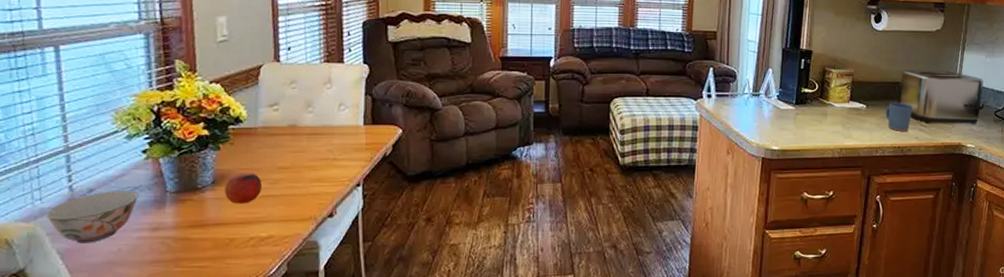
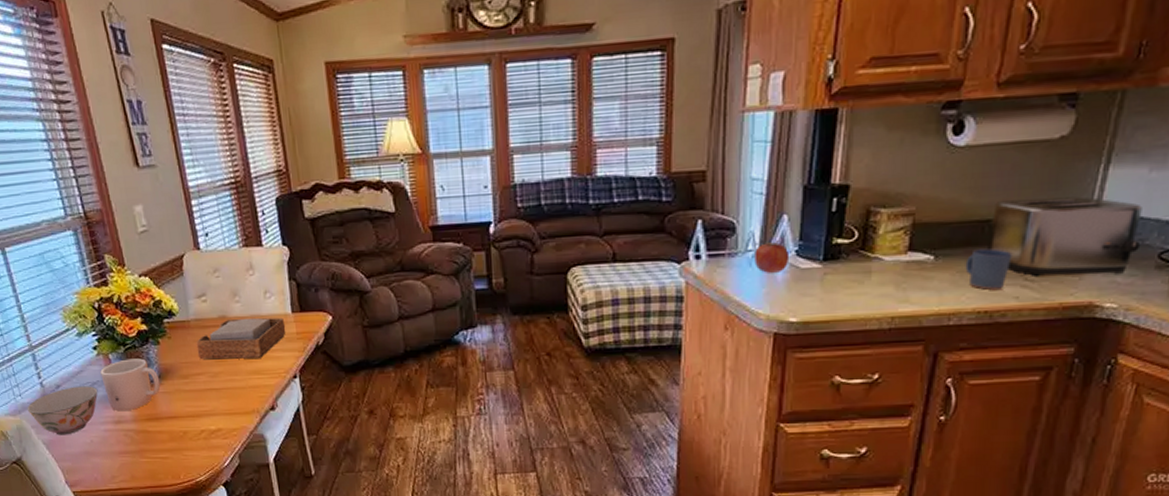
mug: none [145,163,213,218] -> present [100,358,161,412]
fruit: present [224,172,262,204] -> none [170,366,204,398]
napkin holder: none [260,128,356,167] -> present [196,317,286,360]
fruit: none [749,87,773,112] -> present [755,241,790,274]

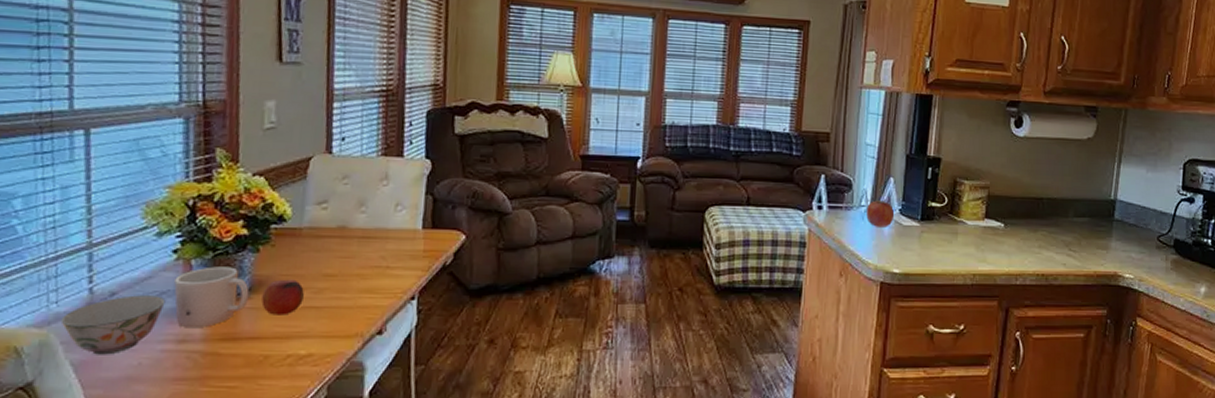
fruit: none [170,366,204,398] -> present [261,279,304,315]
napkin holder: present [196,317,286,360] -> none [303,229,413,275]
mug: present [965,248,1013,290] -> none [1027,221,1060,256]
toaster: present [987,196,1142,276] -> none [1042,183,1146,250]

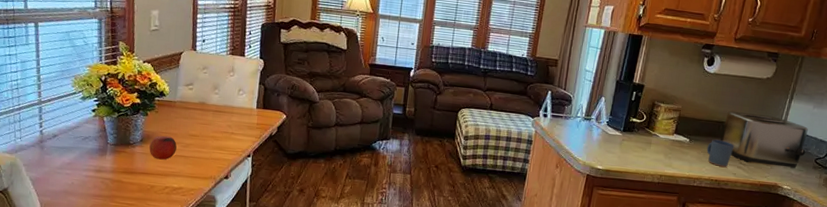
soup bowl: present [60,295,166,355] -> none [23,137,88,176]
mug: present [174,266,250,329] -> none [93,123,141,164]
fruit: present [866,199,895,229] -> none [580,113,603,135]
mug: none [1027,221,1060,256] -> present [706,139,735,167]
toaster: none [1042,183,1146,250] -> present [720,110,808,168]

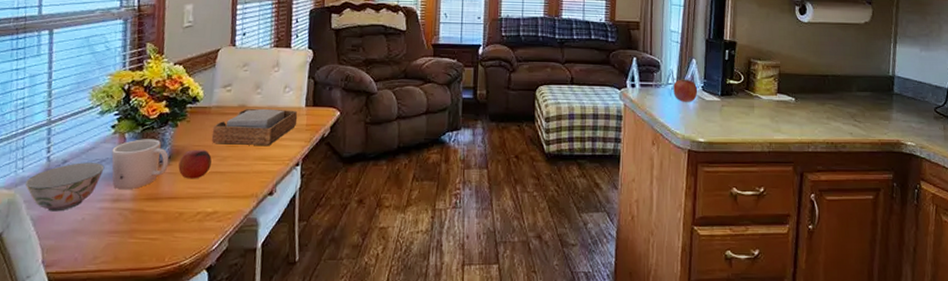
soup bowl: none [23,137,88,176] -> present [24,162,105,212]
mug: none [93,123,141,164] -> present [111,139,169,190]
napkin holder: none [176,105,250,138] -> present [211,108,298,145]
fruit: none [580,113,603,135] -> present [673,78,698,103]
mug: present [706,139,735,167] -> none [815,96,845,126]
toaster: present [720,110,808,168] -> none [828,62,923,121]

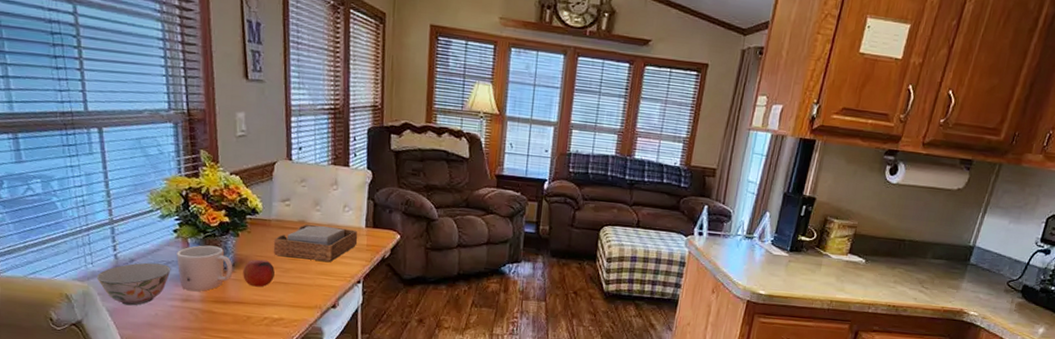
fruit: present [673,78,698,103] -> none [741,231,767,256]

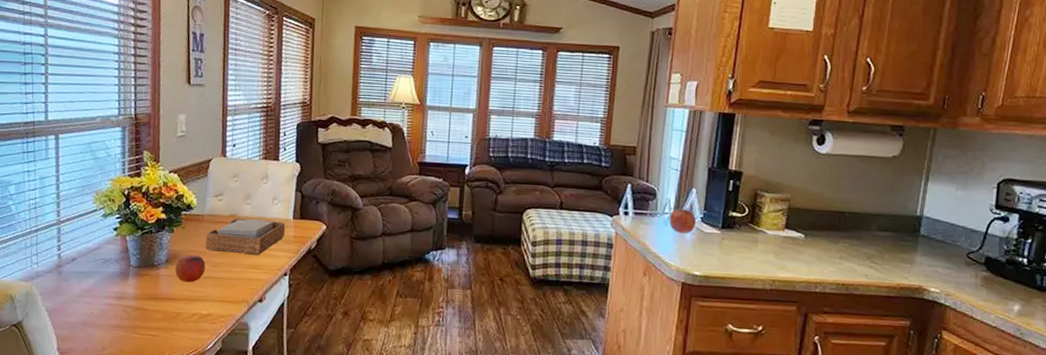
soup bowl: present [96,262,171,306] -> none [39,261,109,305]
mug: present [177,245,233,292] -> none [114,242,167,289]
fruit: none [741,231,767,256] -> present [669,208,697,235]

